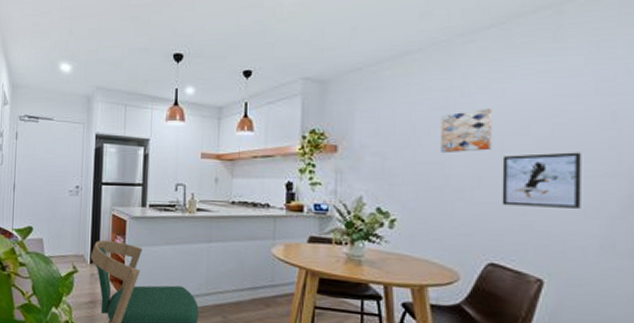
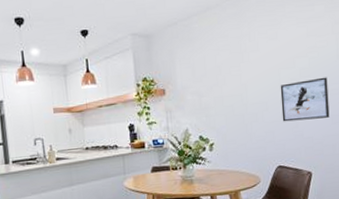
wall art: present [441,109,493,154] -> none [237,49,273,88]

